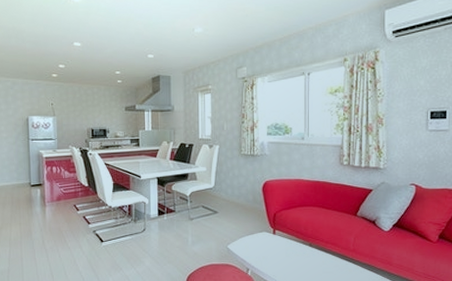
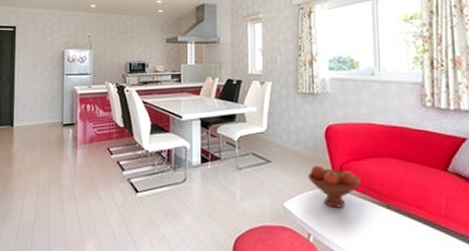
fruit bowl: none [247,214,290,247] -> present [307,165,361,208]

